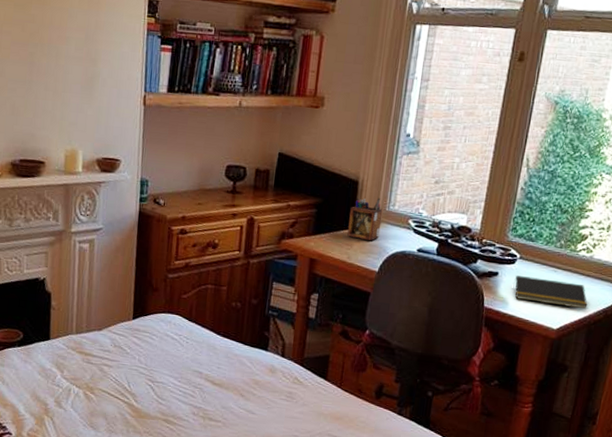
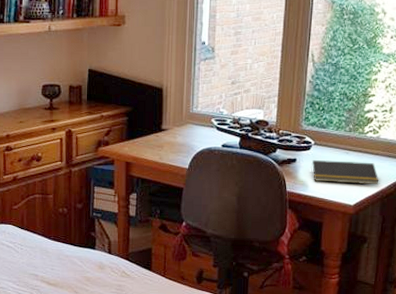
desk organizer: present [347,196,383,241] -> none [157,101,187,142]

